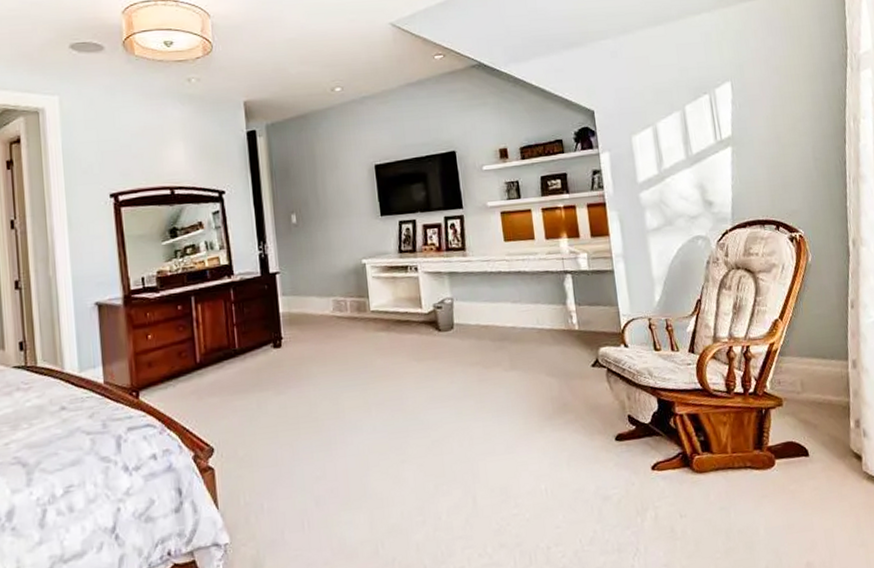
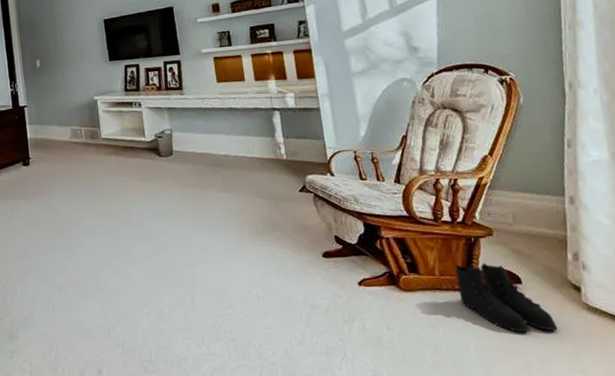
boots: none [746,436,841,509] -> present [454,263,558,332]

